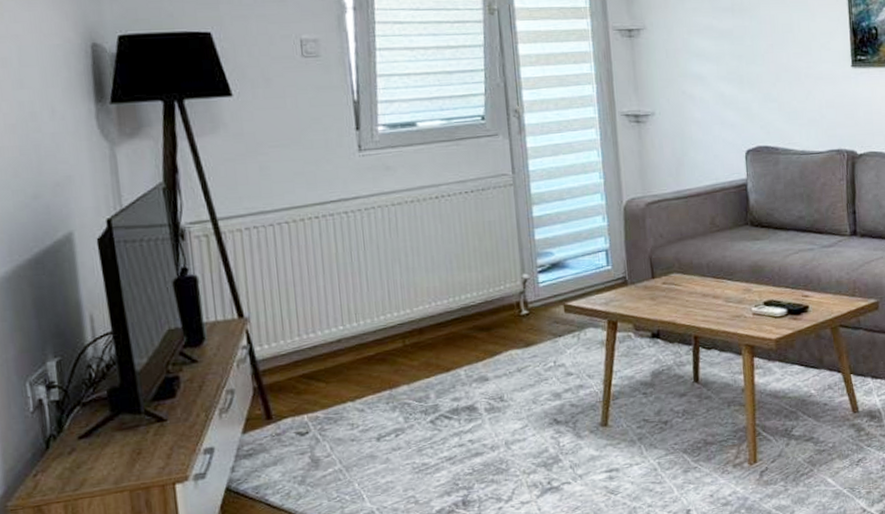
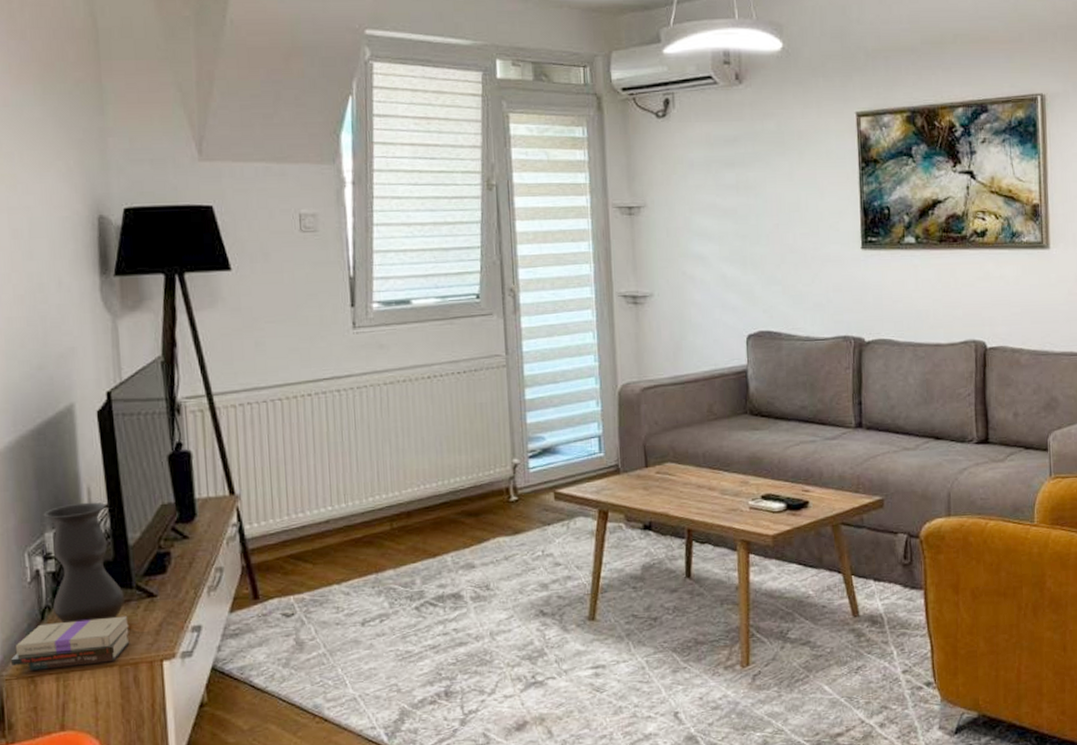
books: none [16,441,140,500] -> present [11,615,130,671]
vase: none [44,329,133,452] -> present [43,502,124,624]

